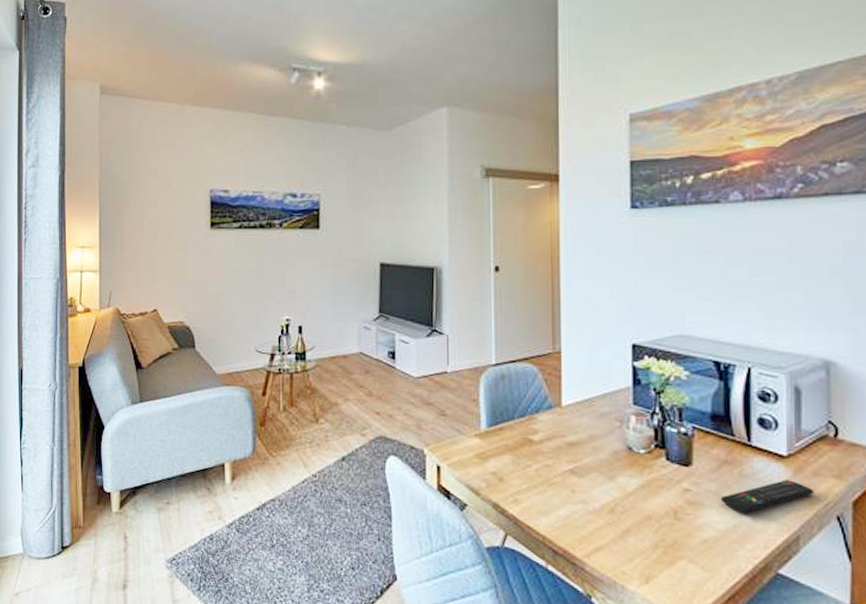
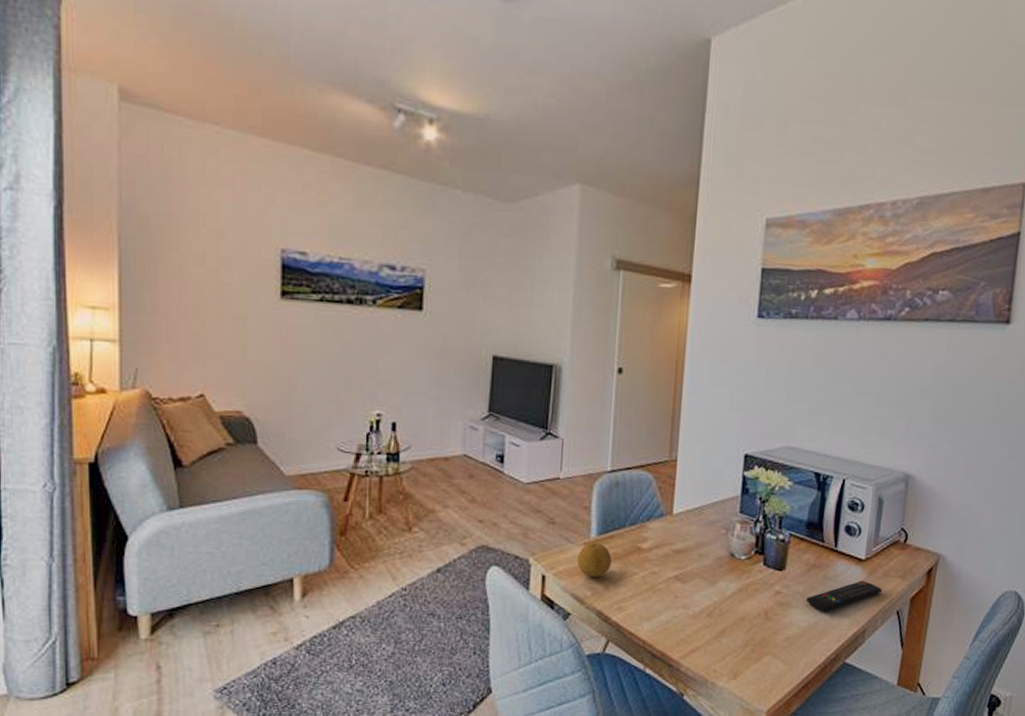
fruit: none [470,435,503,469] -> present [577,543,611,577]

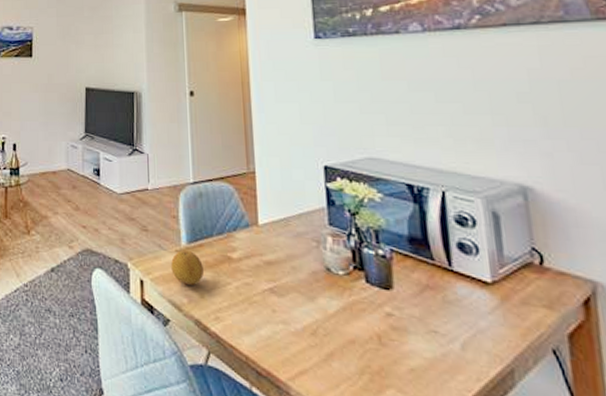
remote control: present [805,581,882,611] -> none [425,307,524,342]

